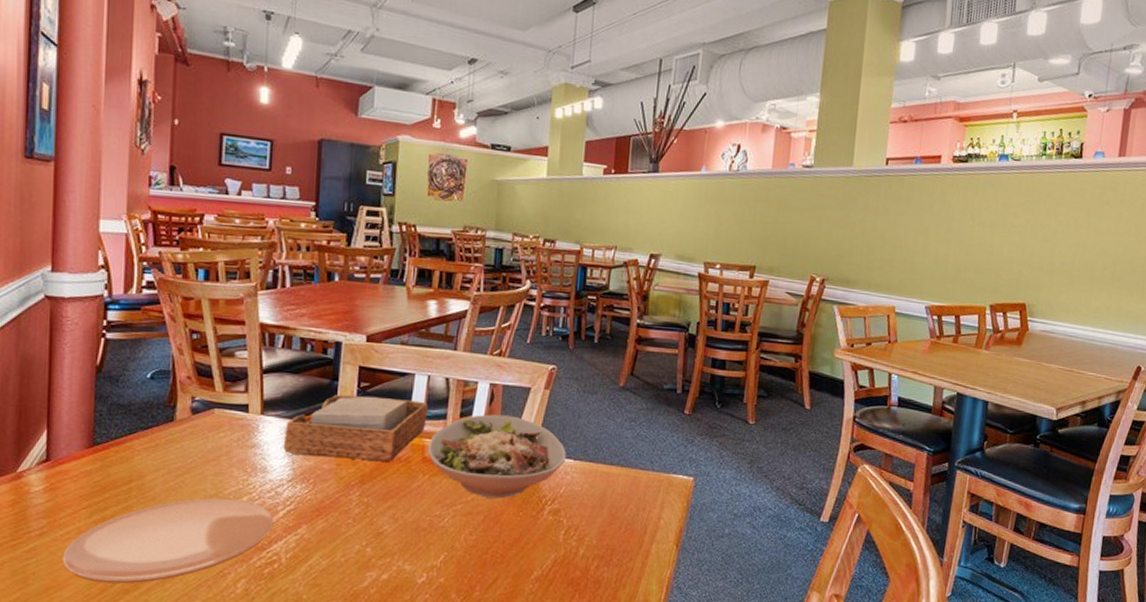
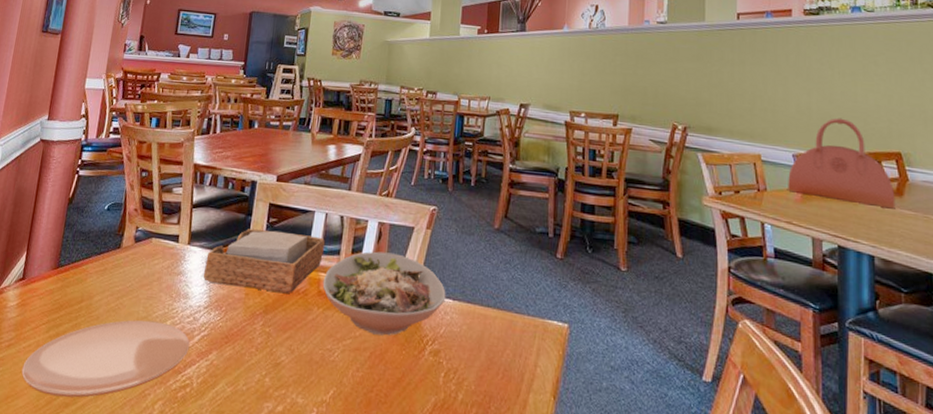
handbag: none [917,269,1015,357] -> present [788,118,896,209]

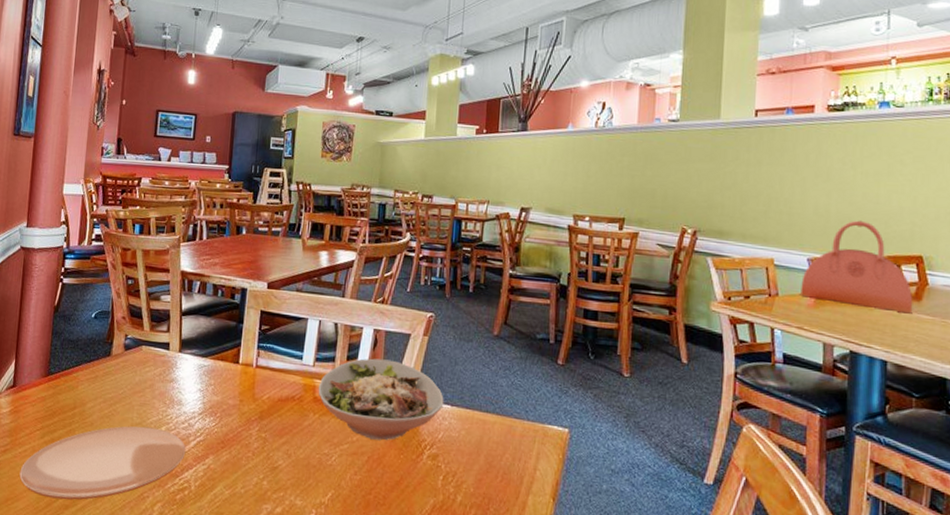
napkin holder: present [203,229,325,294] -> none [196,336,319,400]

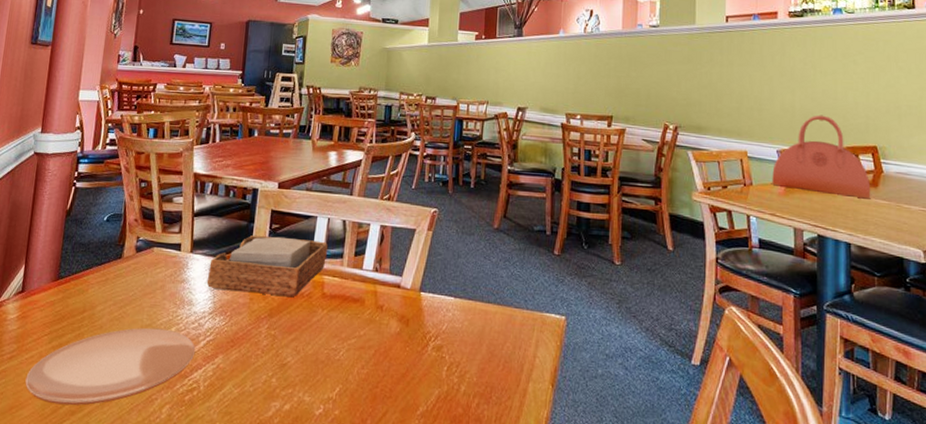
napkin holder: none [196,336,319,400] -> present [206,235,327,297]
salad: present [318,358,444,441] -> none [326,253,448,334]

